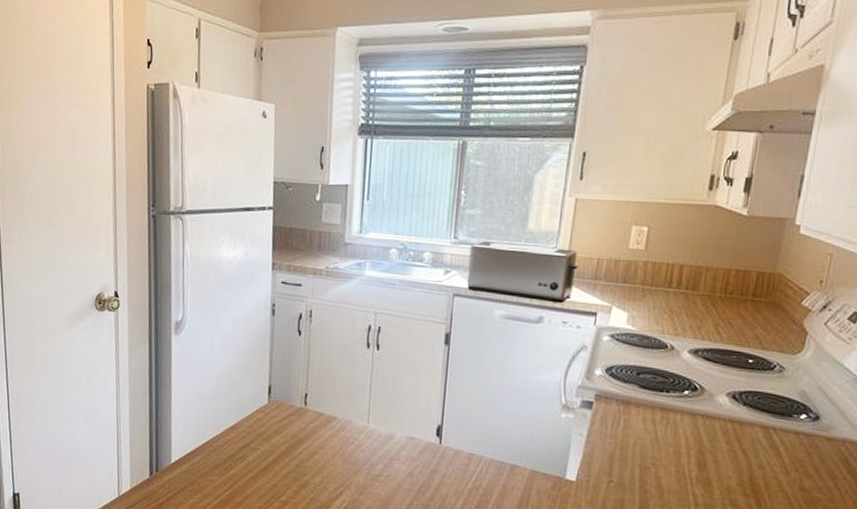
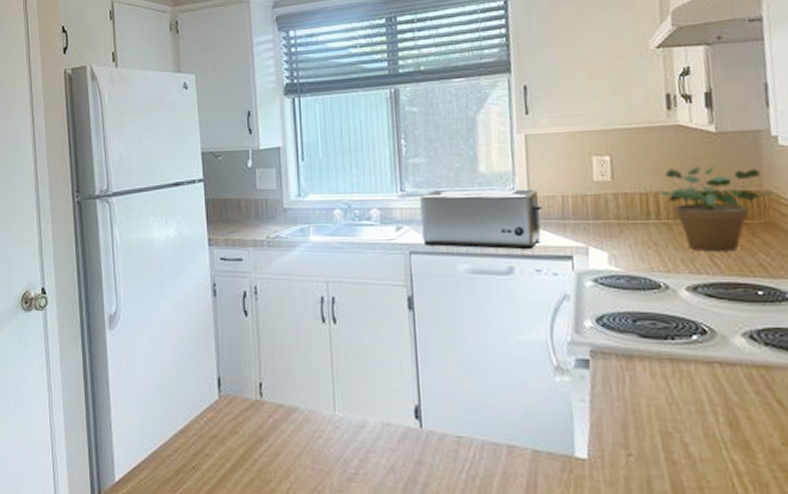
potted plant: none [683,244,782,324] -> present [658,165,772,253]

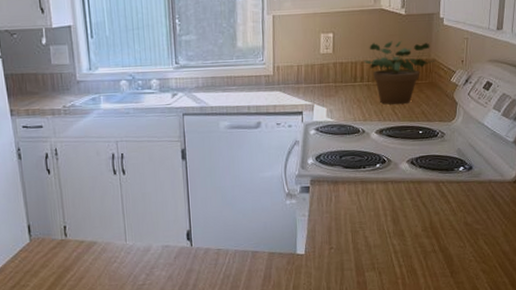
toaster: present [420,189,542,250] -> none [191,60,283,110]

